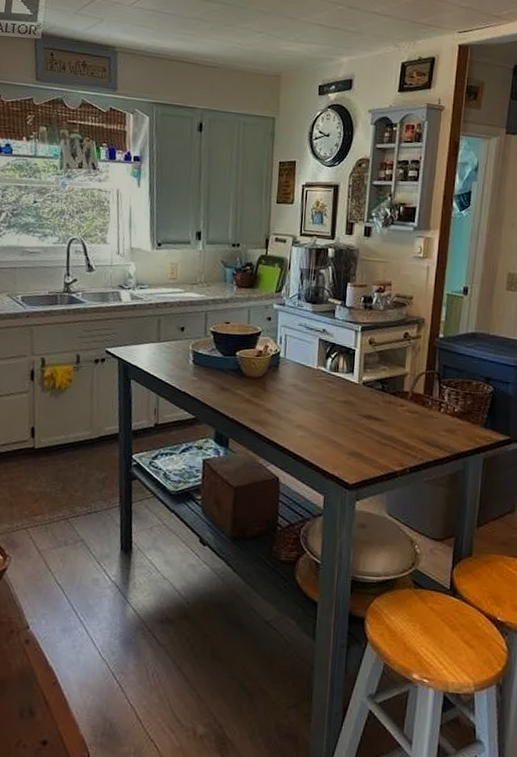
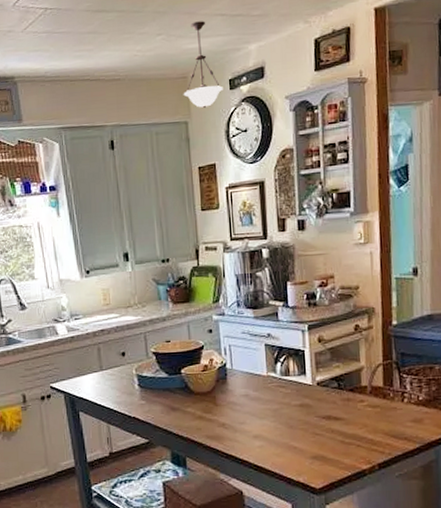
pendant light: none [274,27,313,109] -> present [183,21,223,109]

